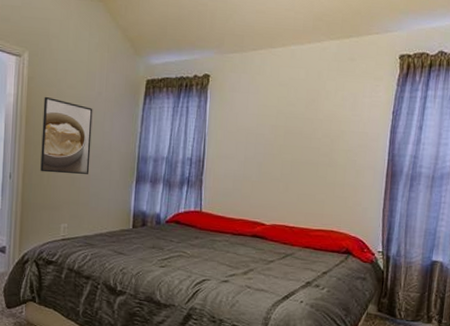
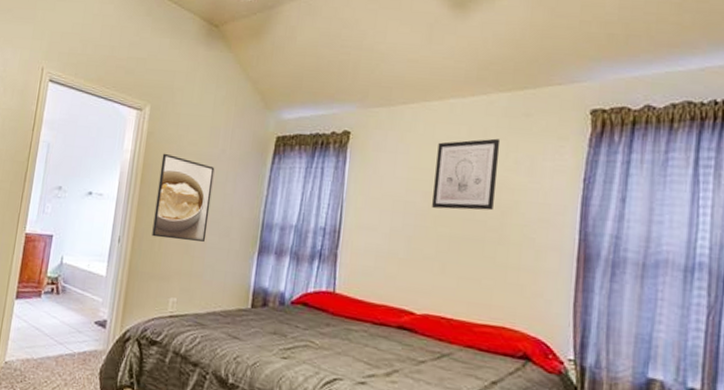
wall art: none [278,79,331,140] -> present [432,138,501,211]

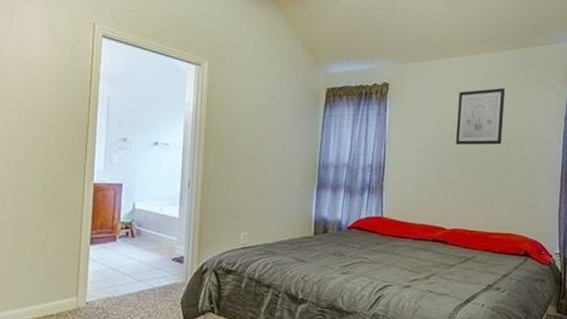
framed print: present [152,153,215,242] -> none [220,104,274,182]

